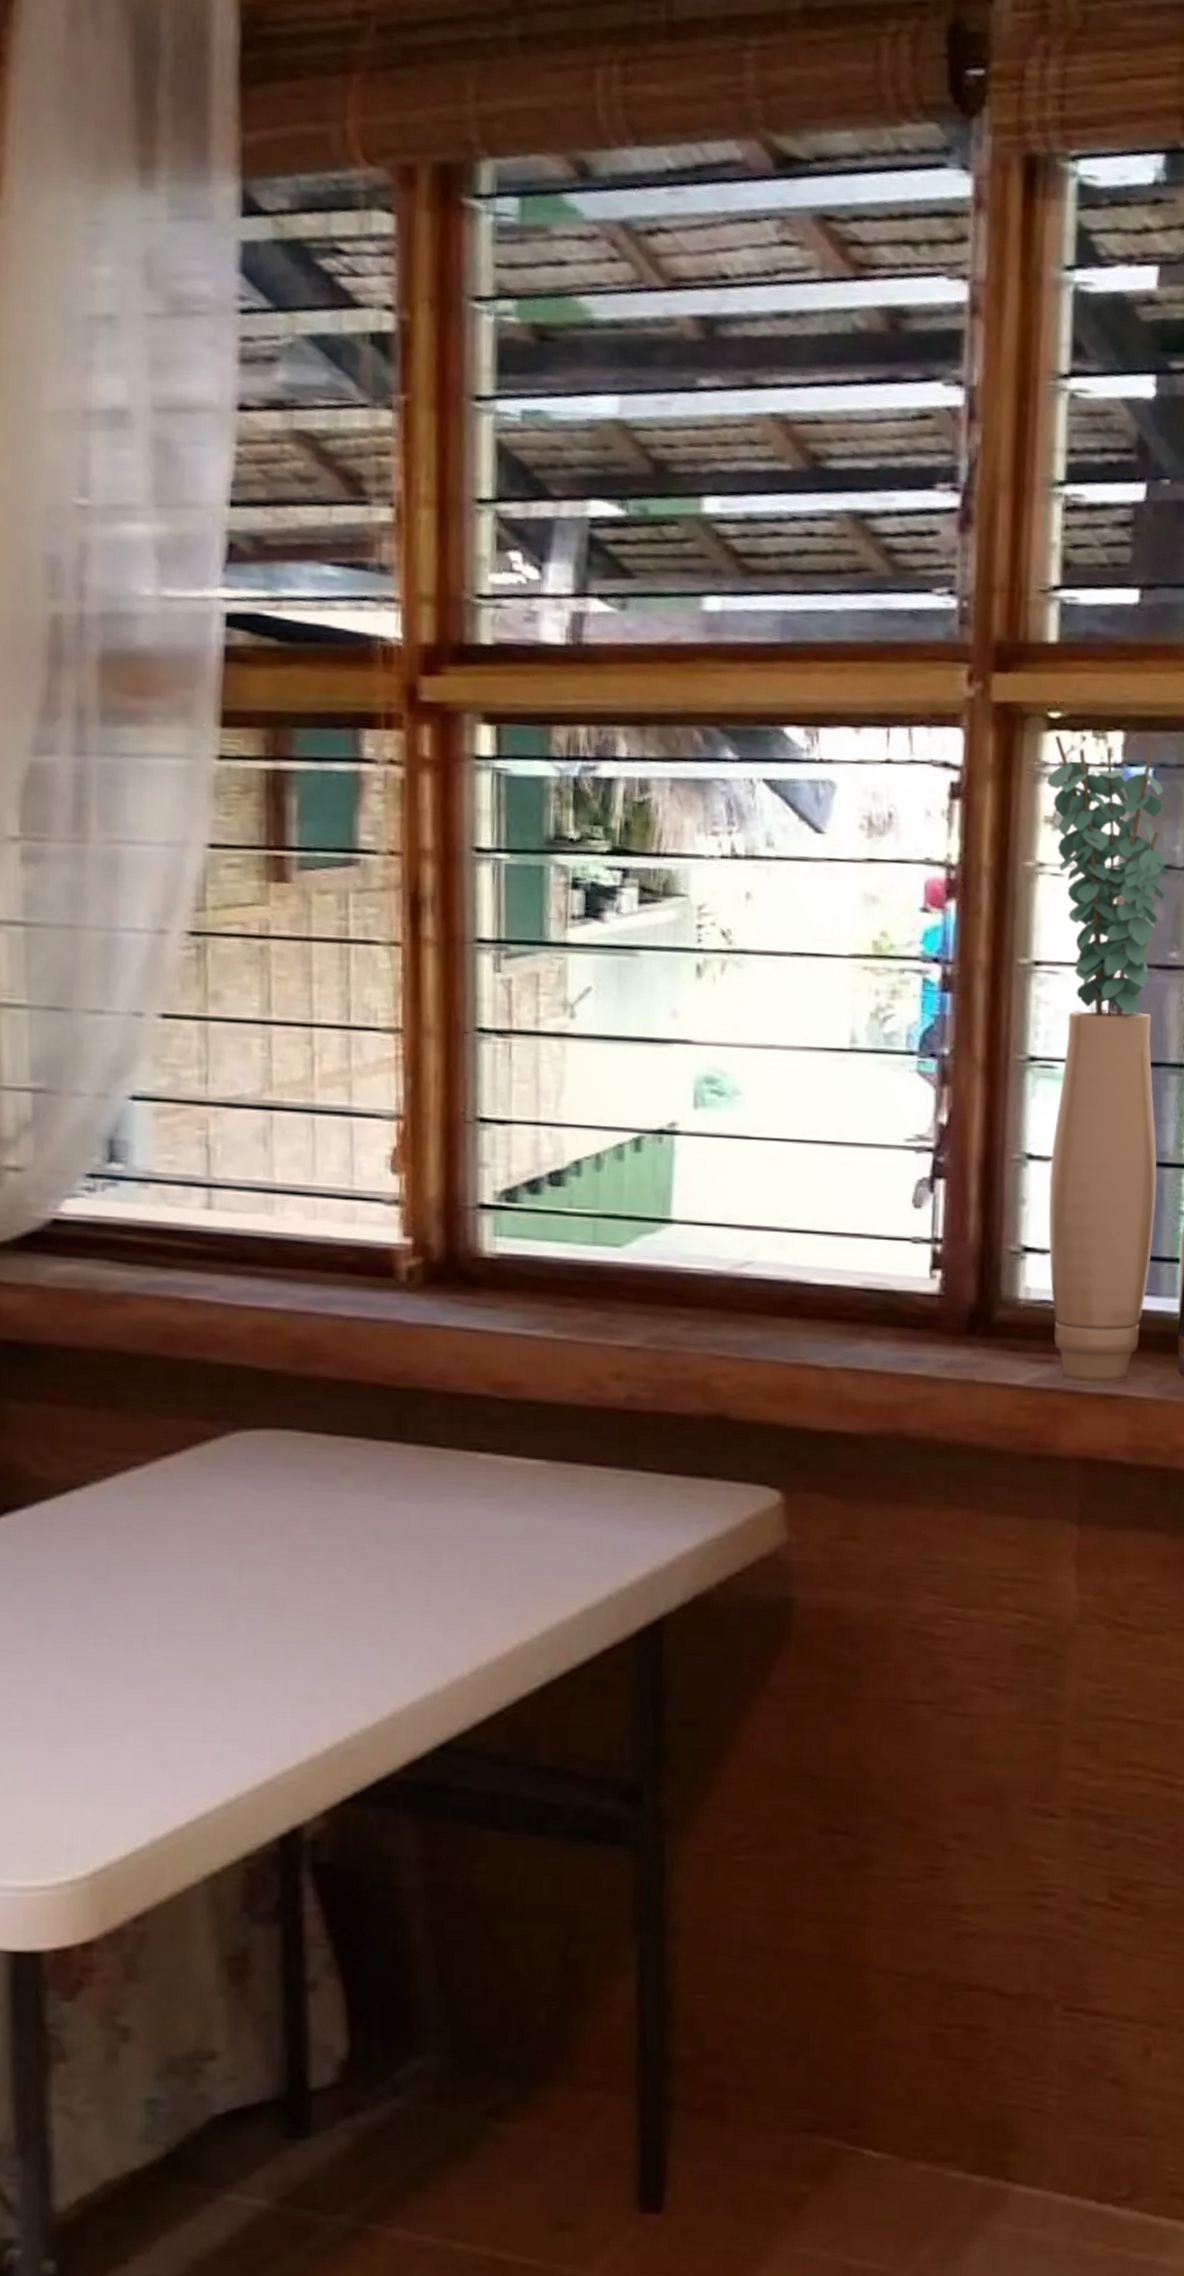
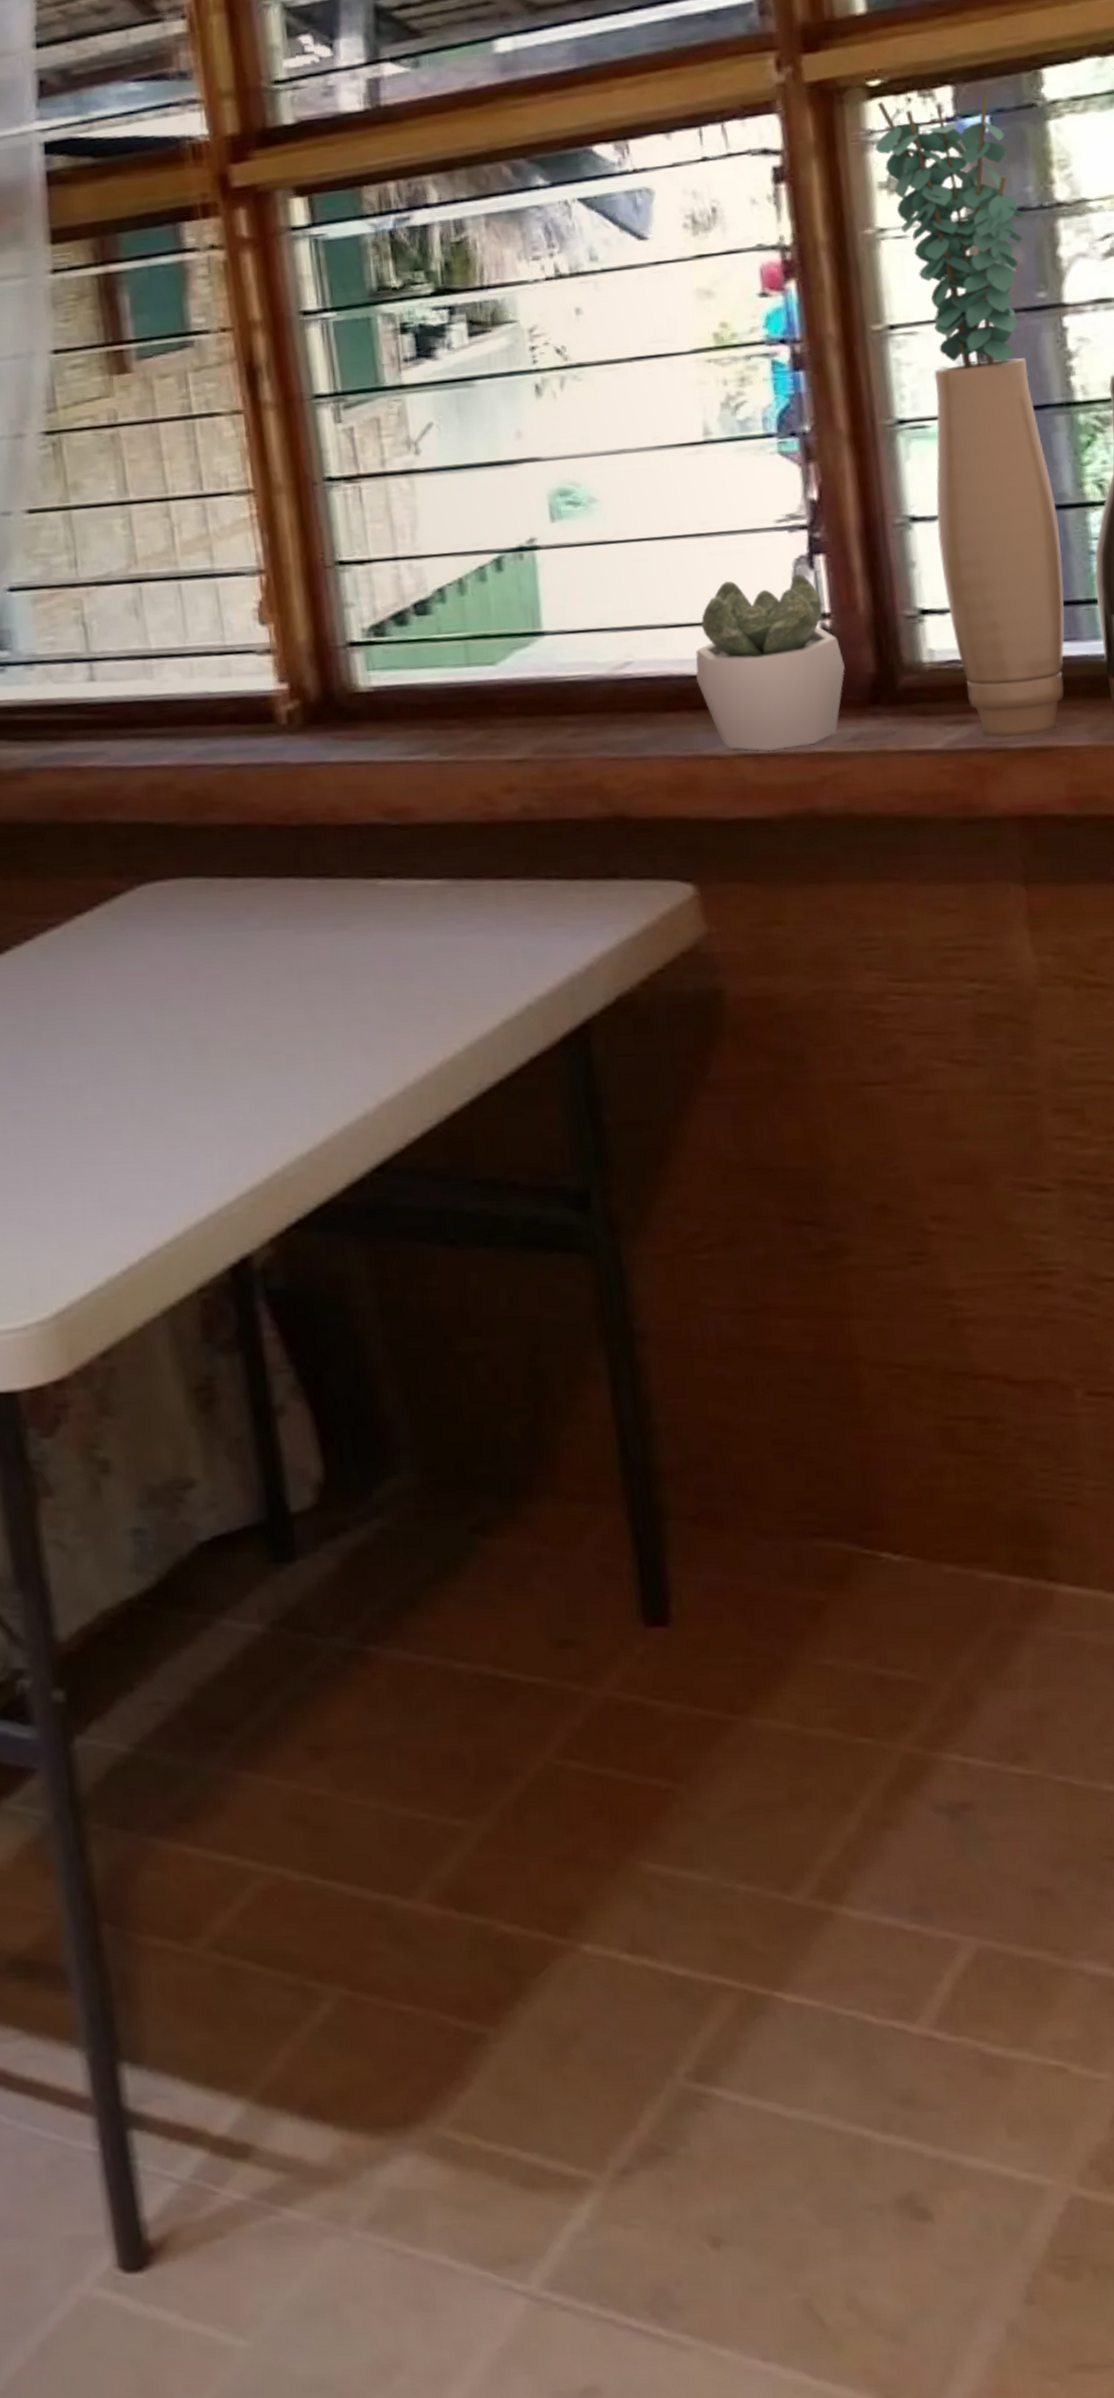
succulent plant: none [811,1193,949,1369] -> present [695,573,845,752]

